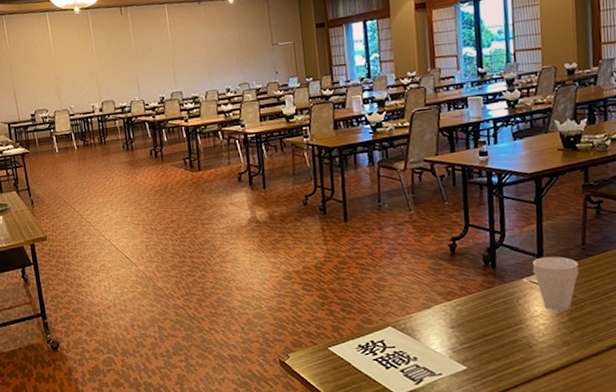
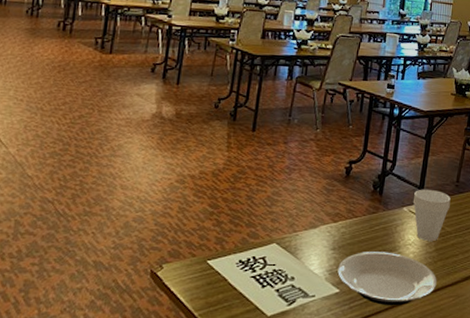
plate: none [461,326,578,380] -> present [337,252,437,306]

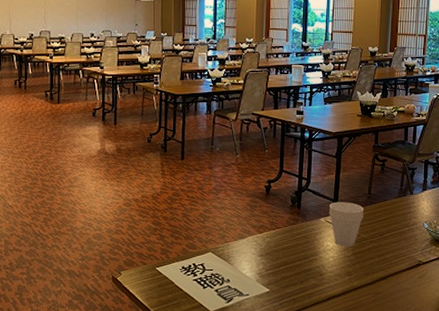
plate: present [337,252,437,306] -> none [266,257,357,302]

